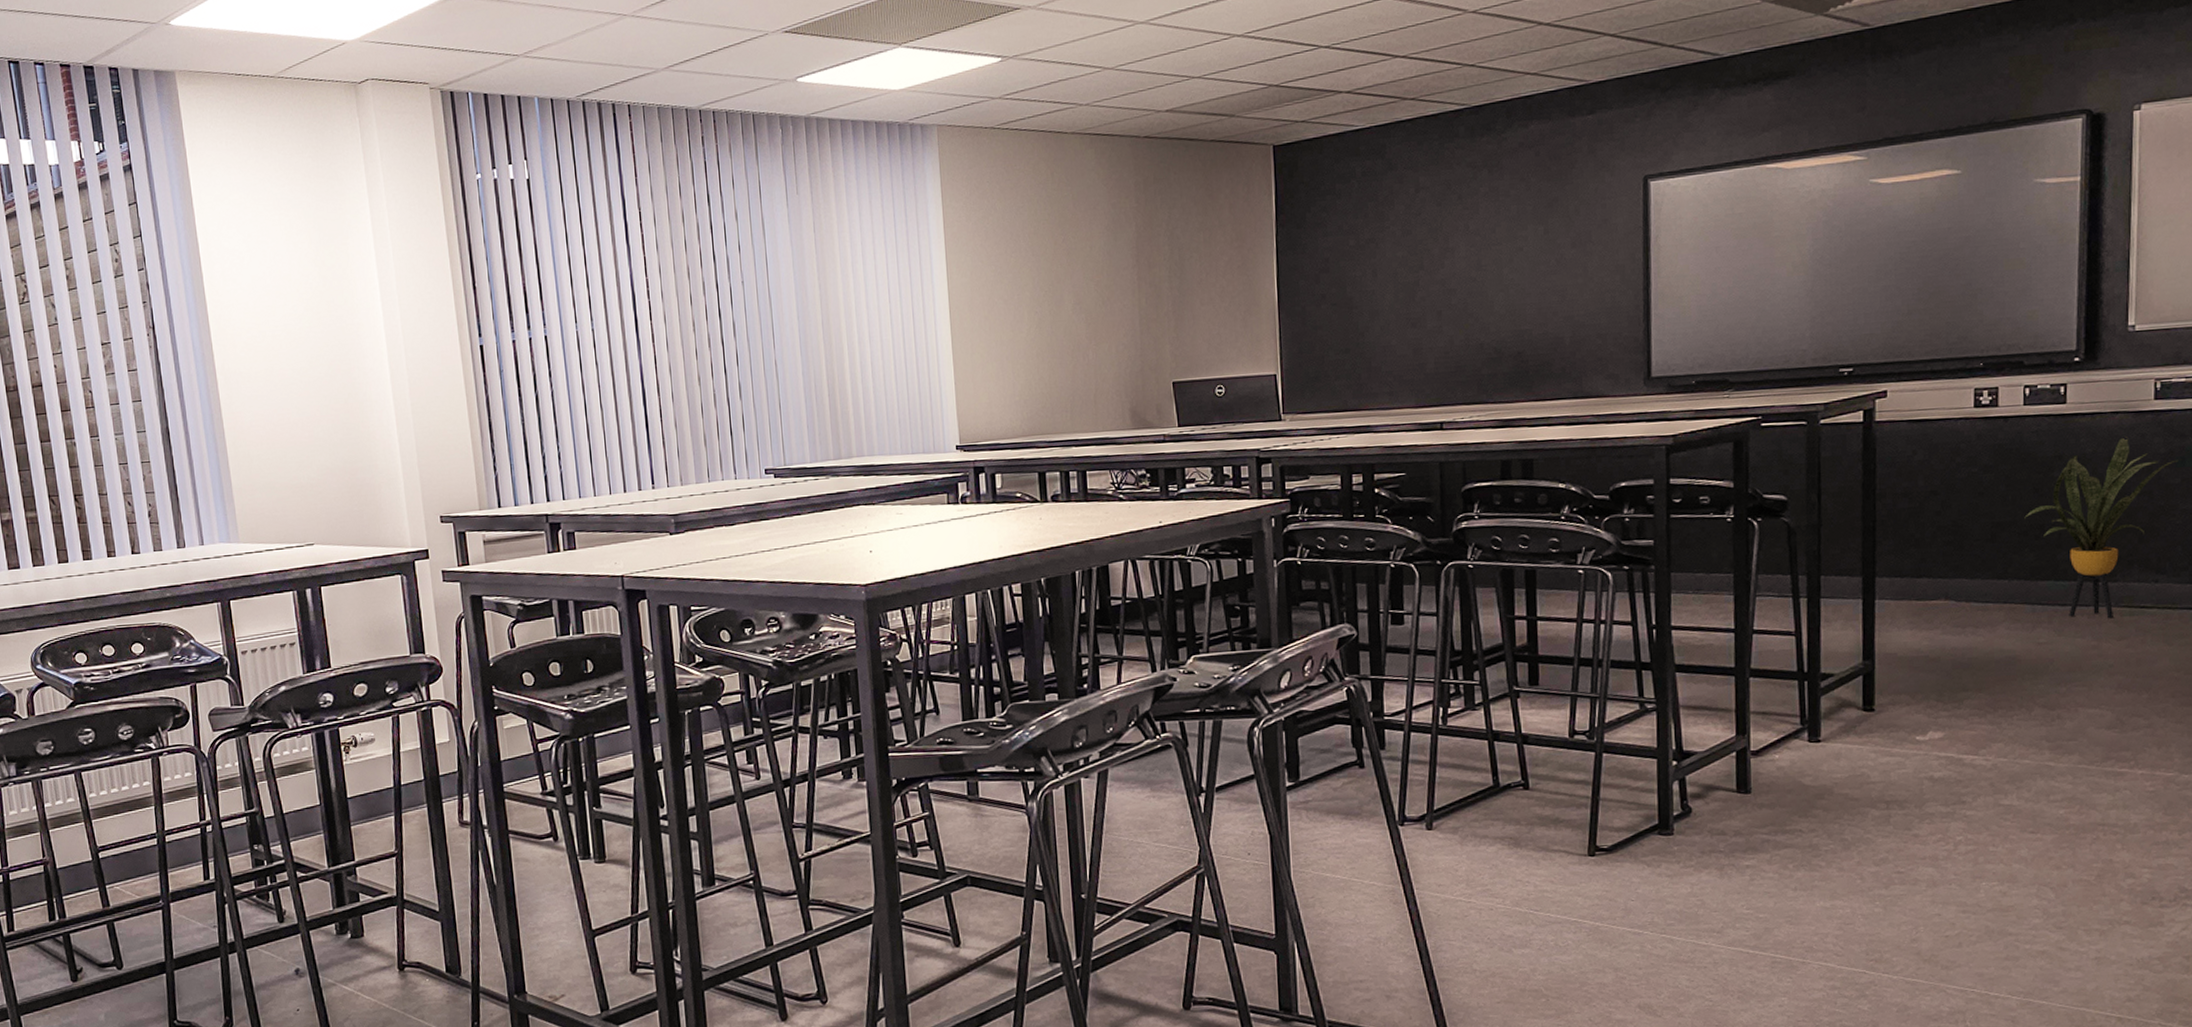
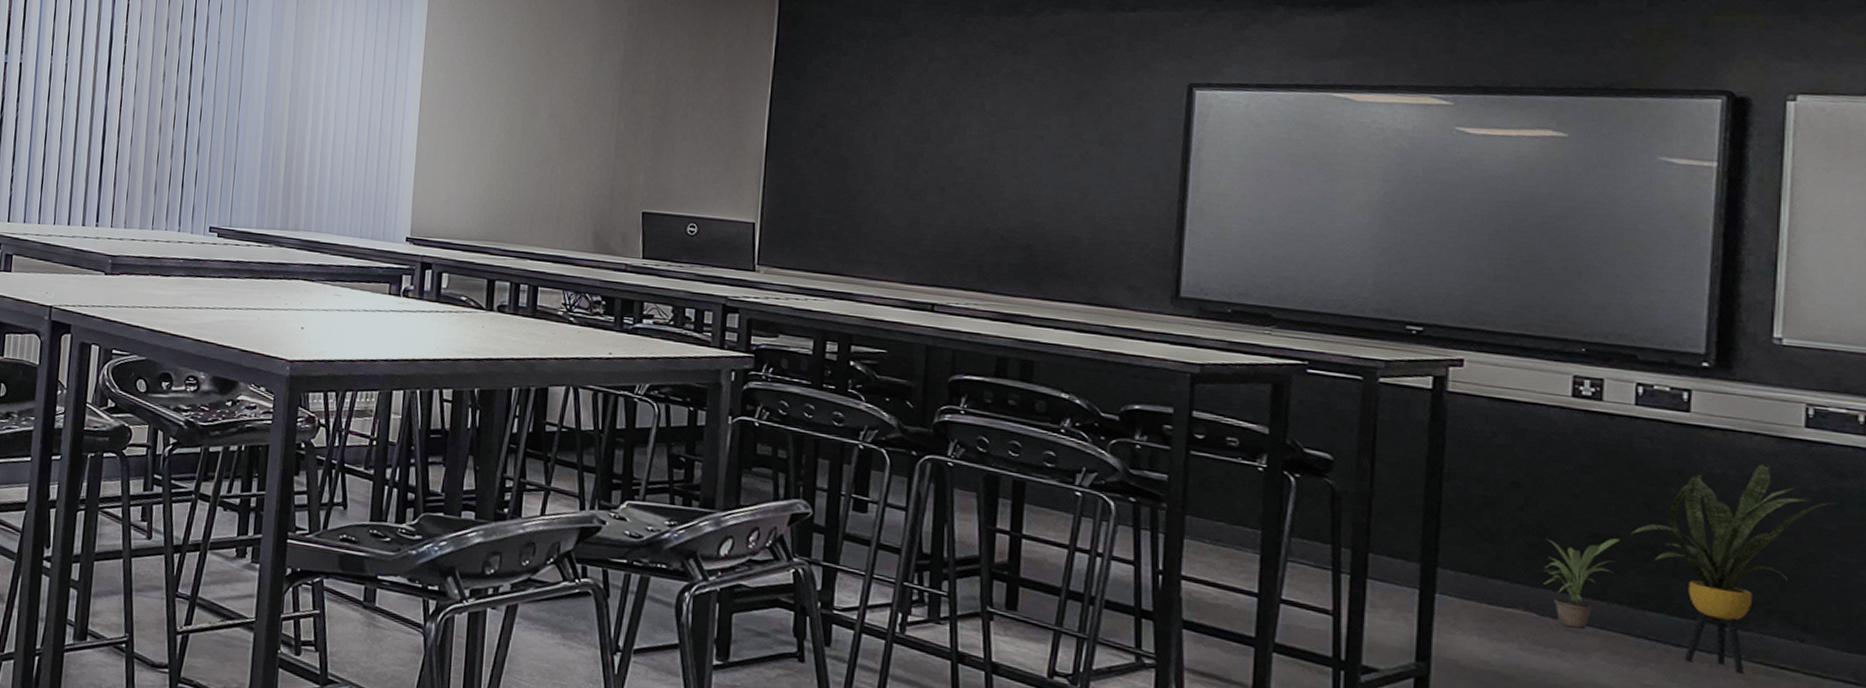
potted plant: none [1958,524,2016,607] -> present [1544,538,1619,629]

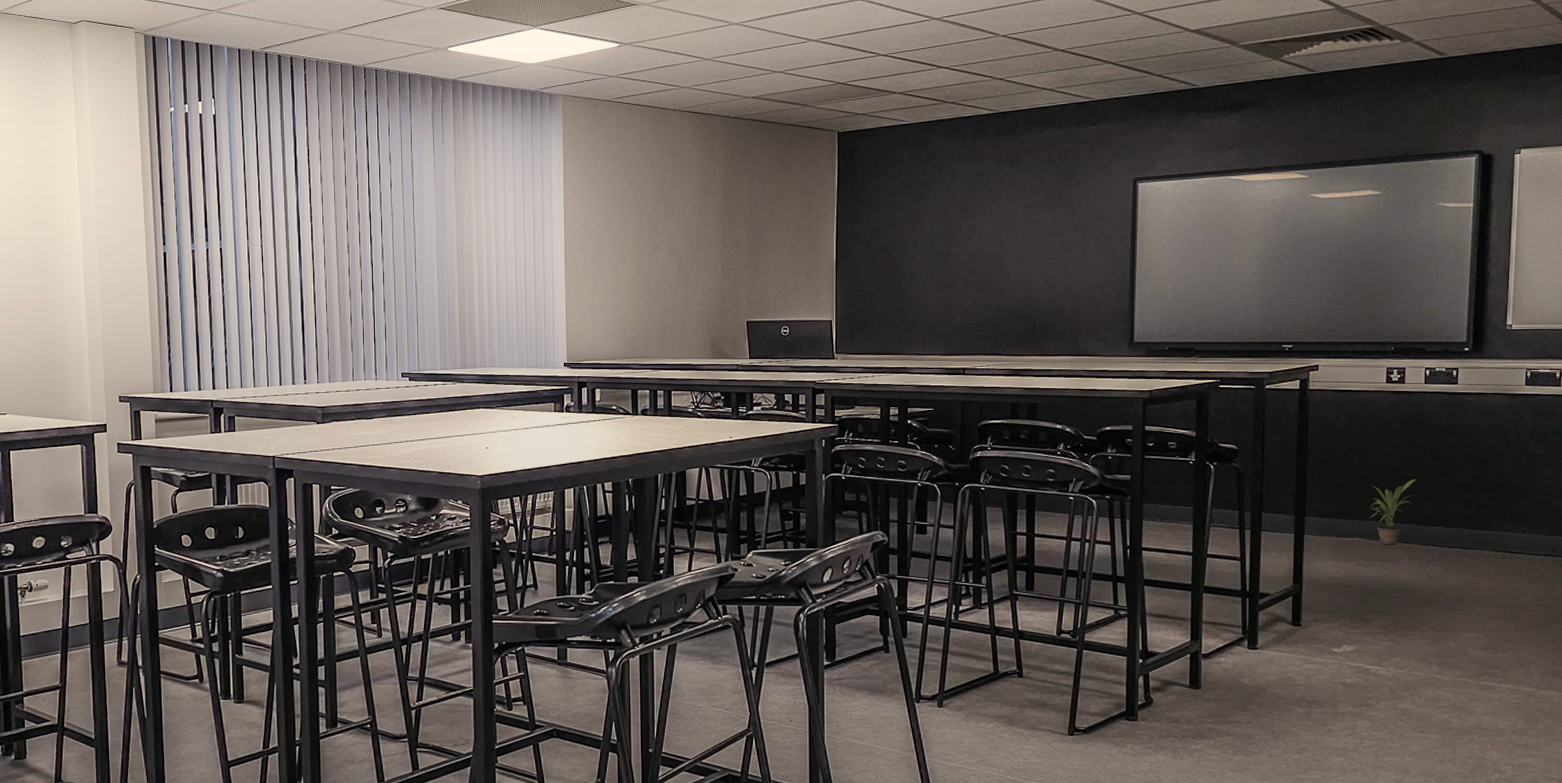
house plant: present [1631,462,1839,674] -> none [1423,413,1545,560]

